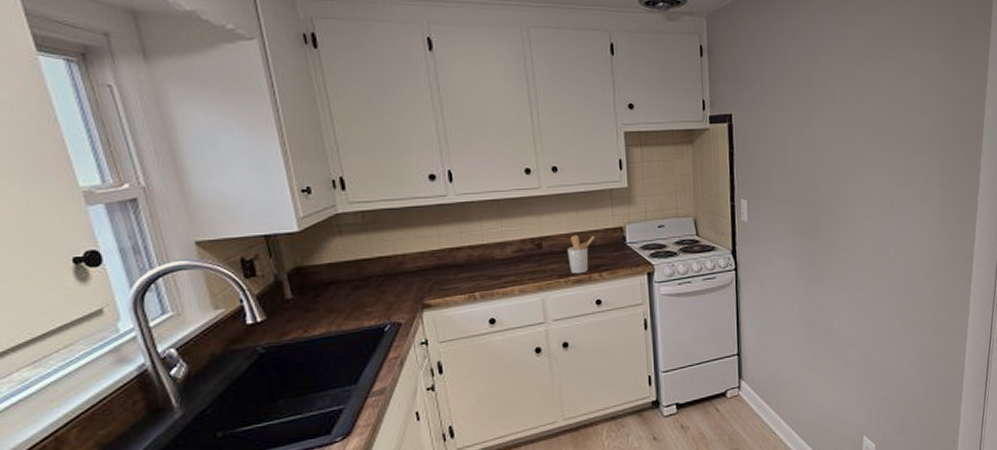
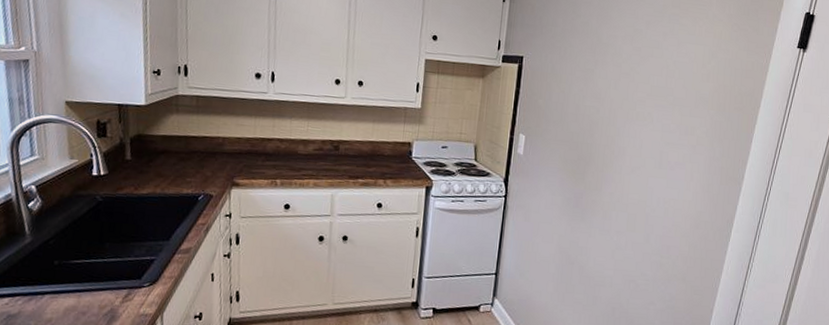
utensil holder: present [567,234,595,274] -> none [359,143,386,178]

